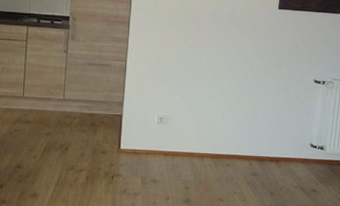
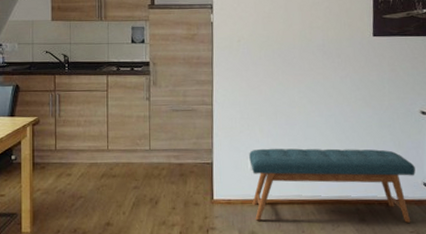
bench: none [156,104,305,178] -> present [249,148,416,223]

